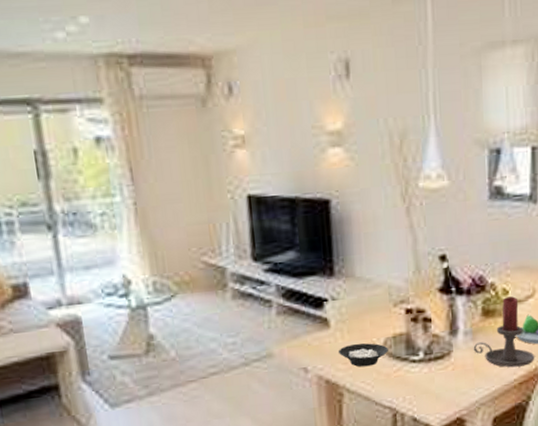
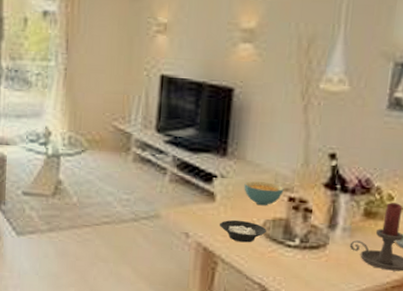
cereal bowl: none [357,297,400,324] -> present [244,181,284,206]

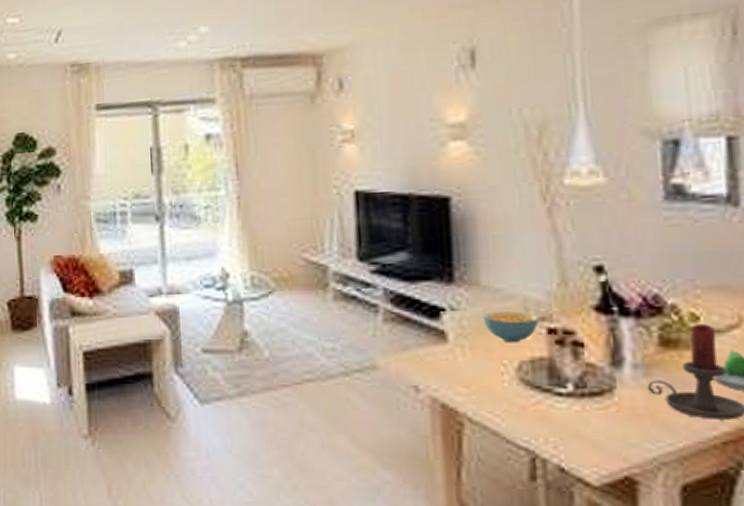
cereal bowl: present [219,219,266,243] -> none [457,364,524,394]

